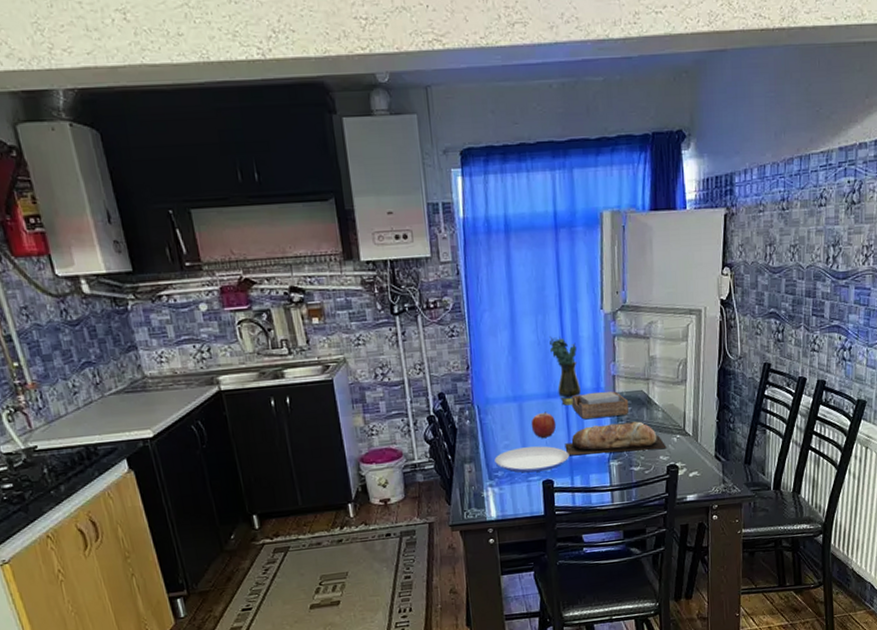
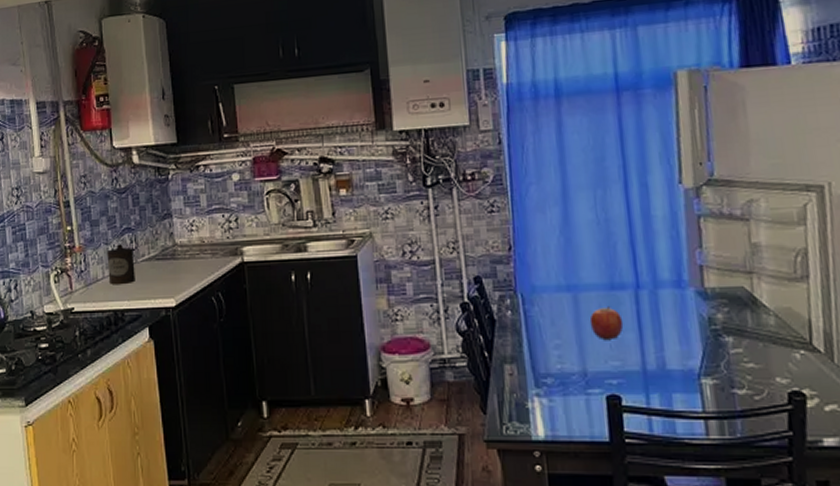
canister: none [66,378,105,421] -> present [107,244,135,285]
plate: present [494,446,570,473] -> none [542,350,643,383]
vase: present [549,336,581,405] -> none [612,215,656,300]
bread loaf: present [565,421,667,455] -> none [635,327,786,368]
napkin holder: present [572,391,629,420] -> none [643,285,725,320]

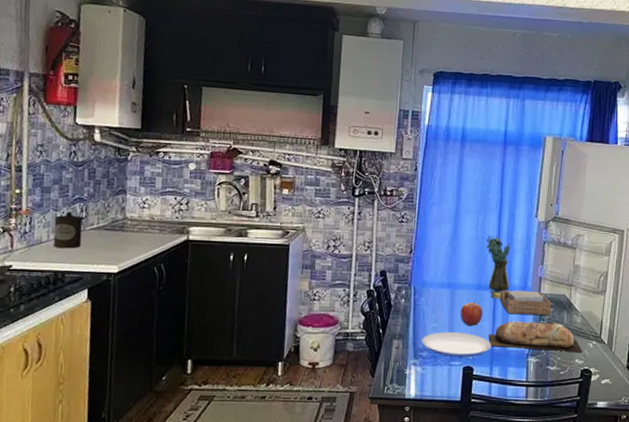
plate: none [542,350,643,383] -> present [422,332,492,358]
vase: none [612,215,656,300] -> present [487,234,511,299]
bread loaf: none [635,327,786,368] -> present [488,321,583,353]
napkin holder: none [643,285,725,320] -> present [500,290,552,316]

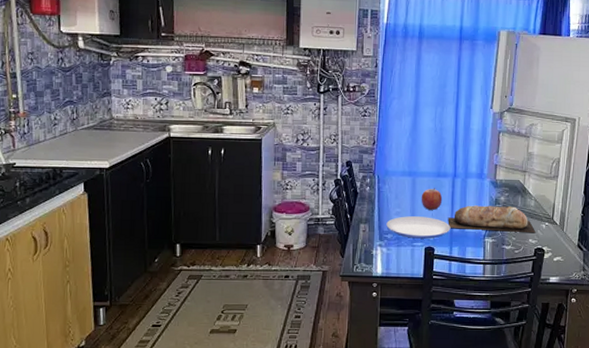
canister: present [53,212,83,249] -> none [49,113,75,147]
vase: present [487,234,511,299] -> none [445,126,468,185]
napkin holder: present [500,290,552,316] -> none [458,176,507,200]

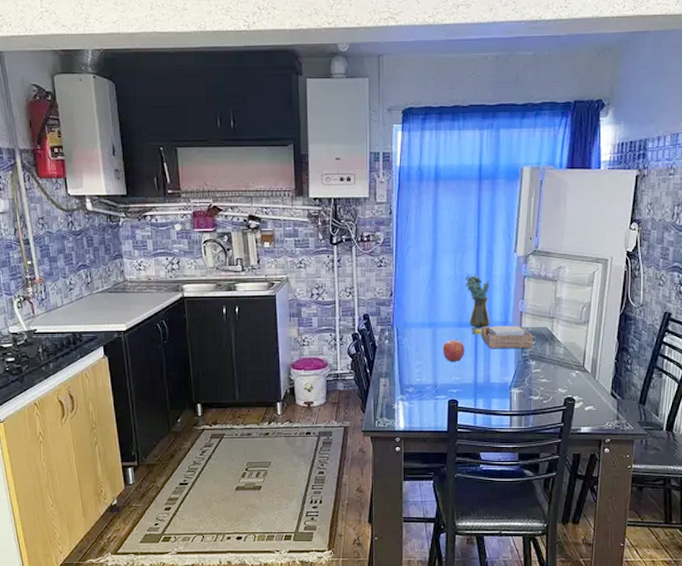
plate: present [386,216,451,239] -> none [407,369,475,391]
vase: none [445,126,468,185] -> present [466,273,490,335]
bread loaf: present [448,205,536,234] -> none [471,355,566,383]
napkin holder: none [458,176,507,200] -> present [481,325,534,349]

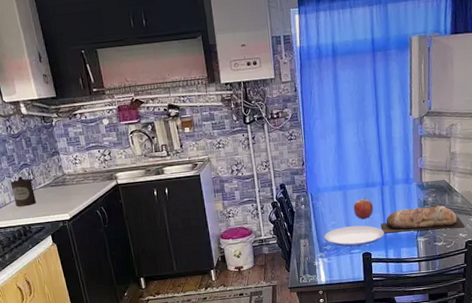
canister: none [65,278,91,312] -> present [10,176,36,207]
plate: none [407,369,475,391] -> present [324,225,385,247]
vase: present [466,273,490,335] -> none [368,138,394,193]
bread loaf: none [471,355,566,383] -> present [380,205,465,233]
napkin holder: present [481,325,534,349] -> none [386,181,434,204]

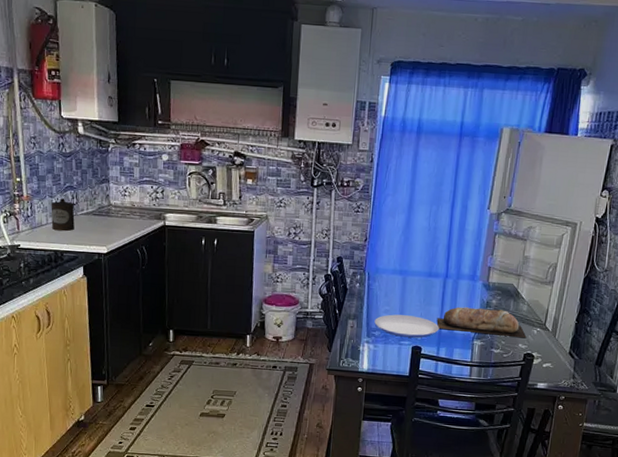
fruit: present [353,198,374,219] -> none [410,288,433,310]

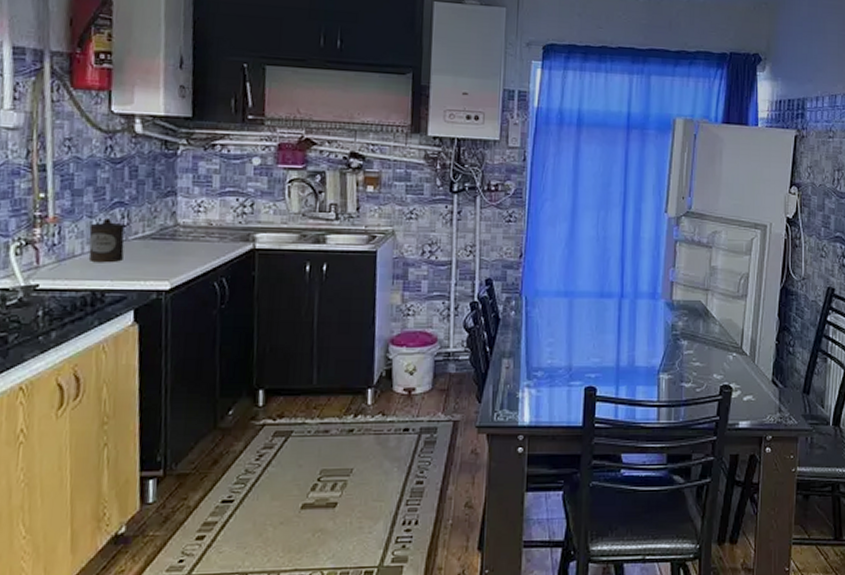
plate: present [374,314,440,338] -> none [536,348,617,376]
bread loaf: present [436,307,527,339] -> none [613,333,722,367]

